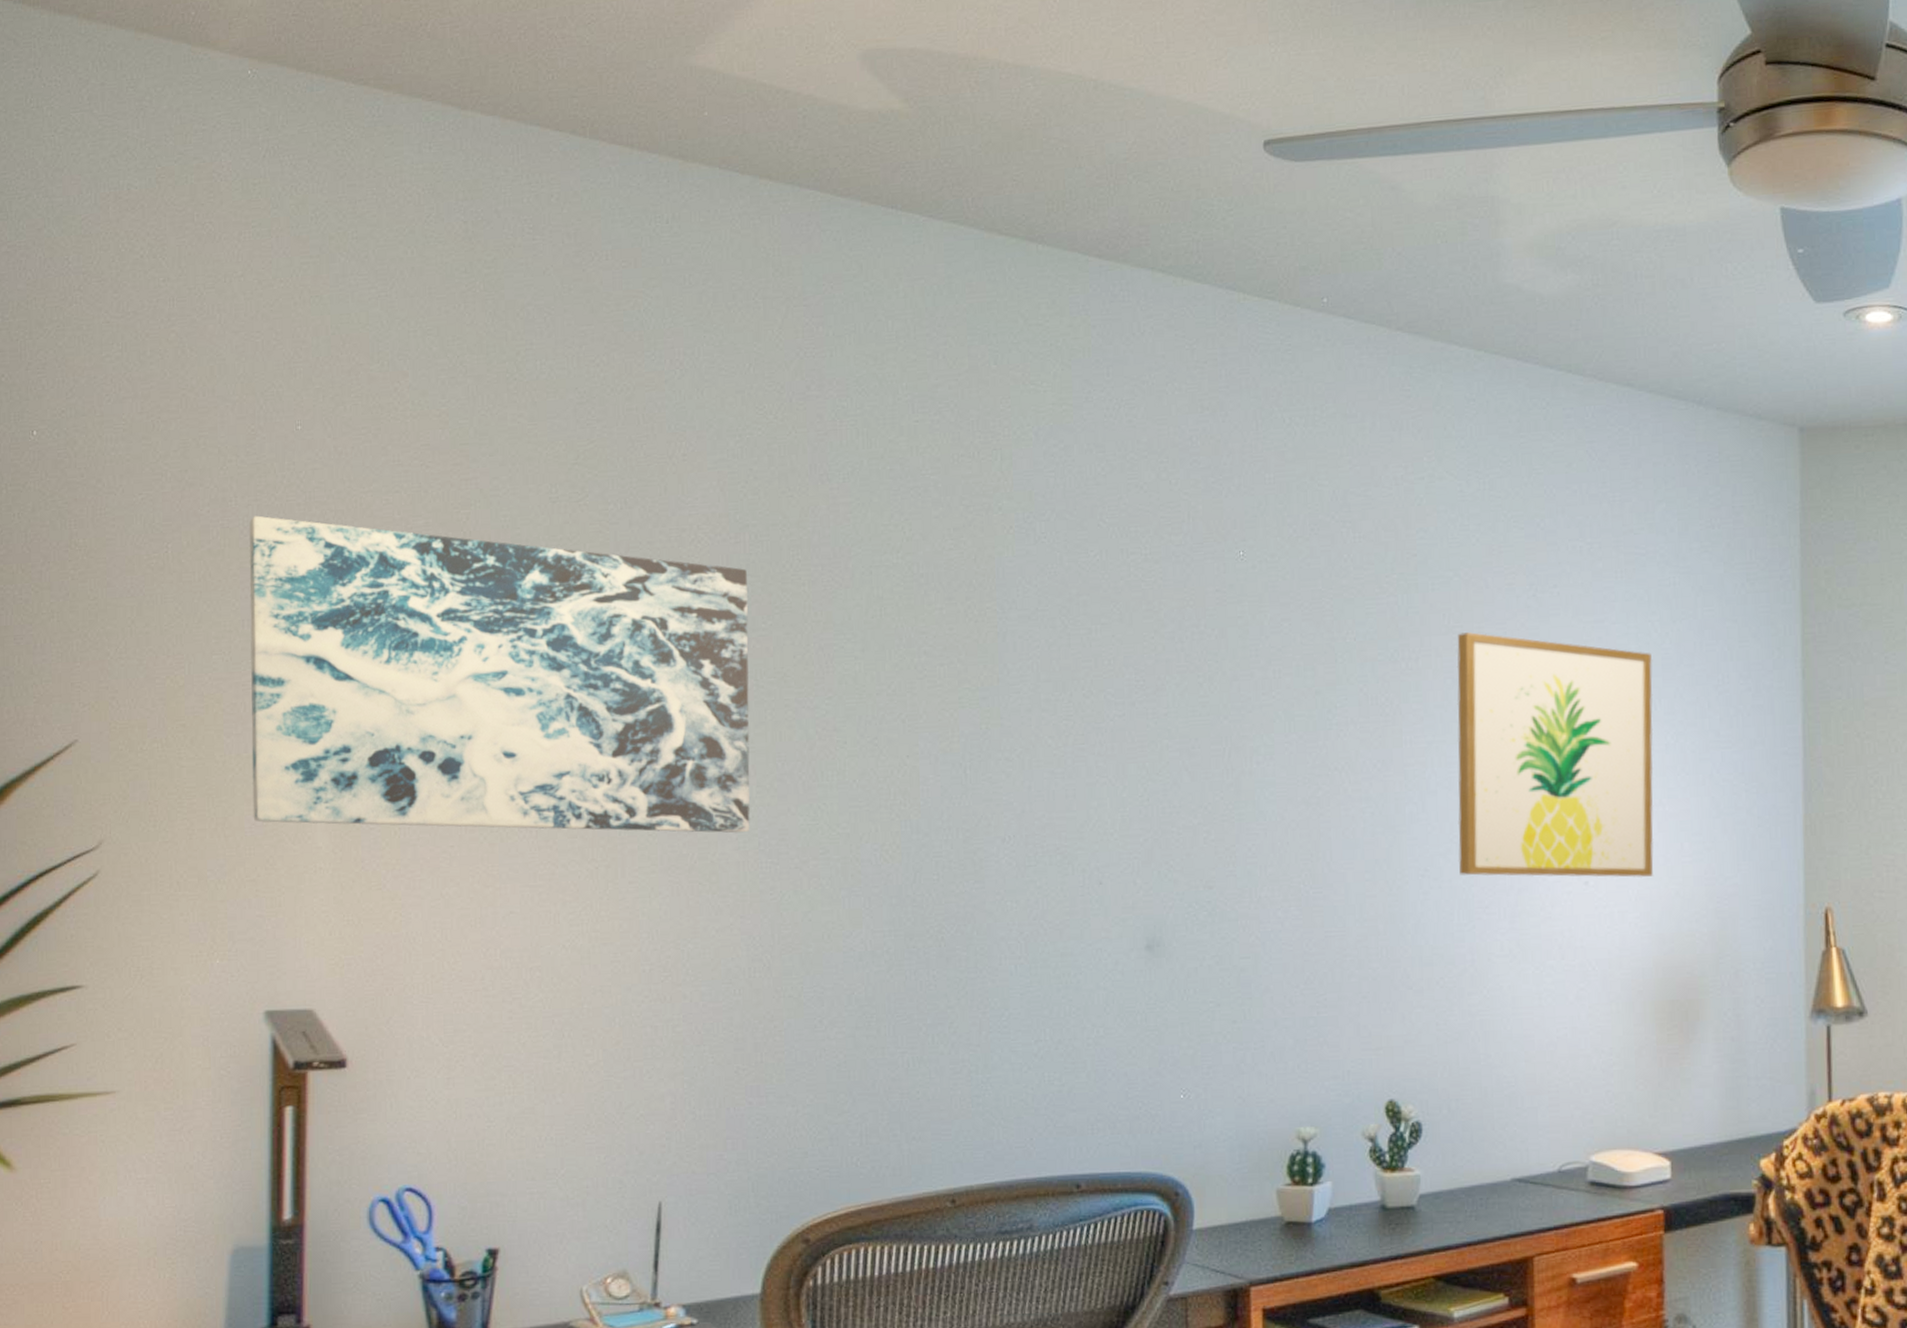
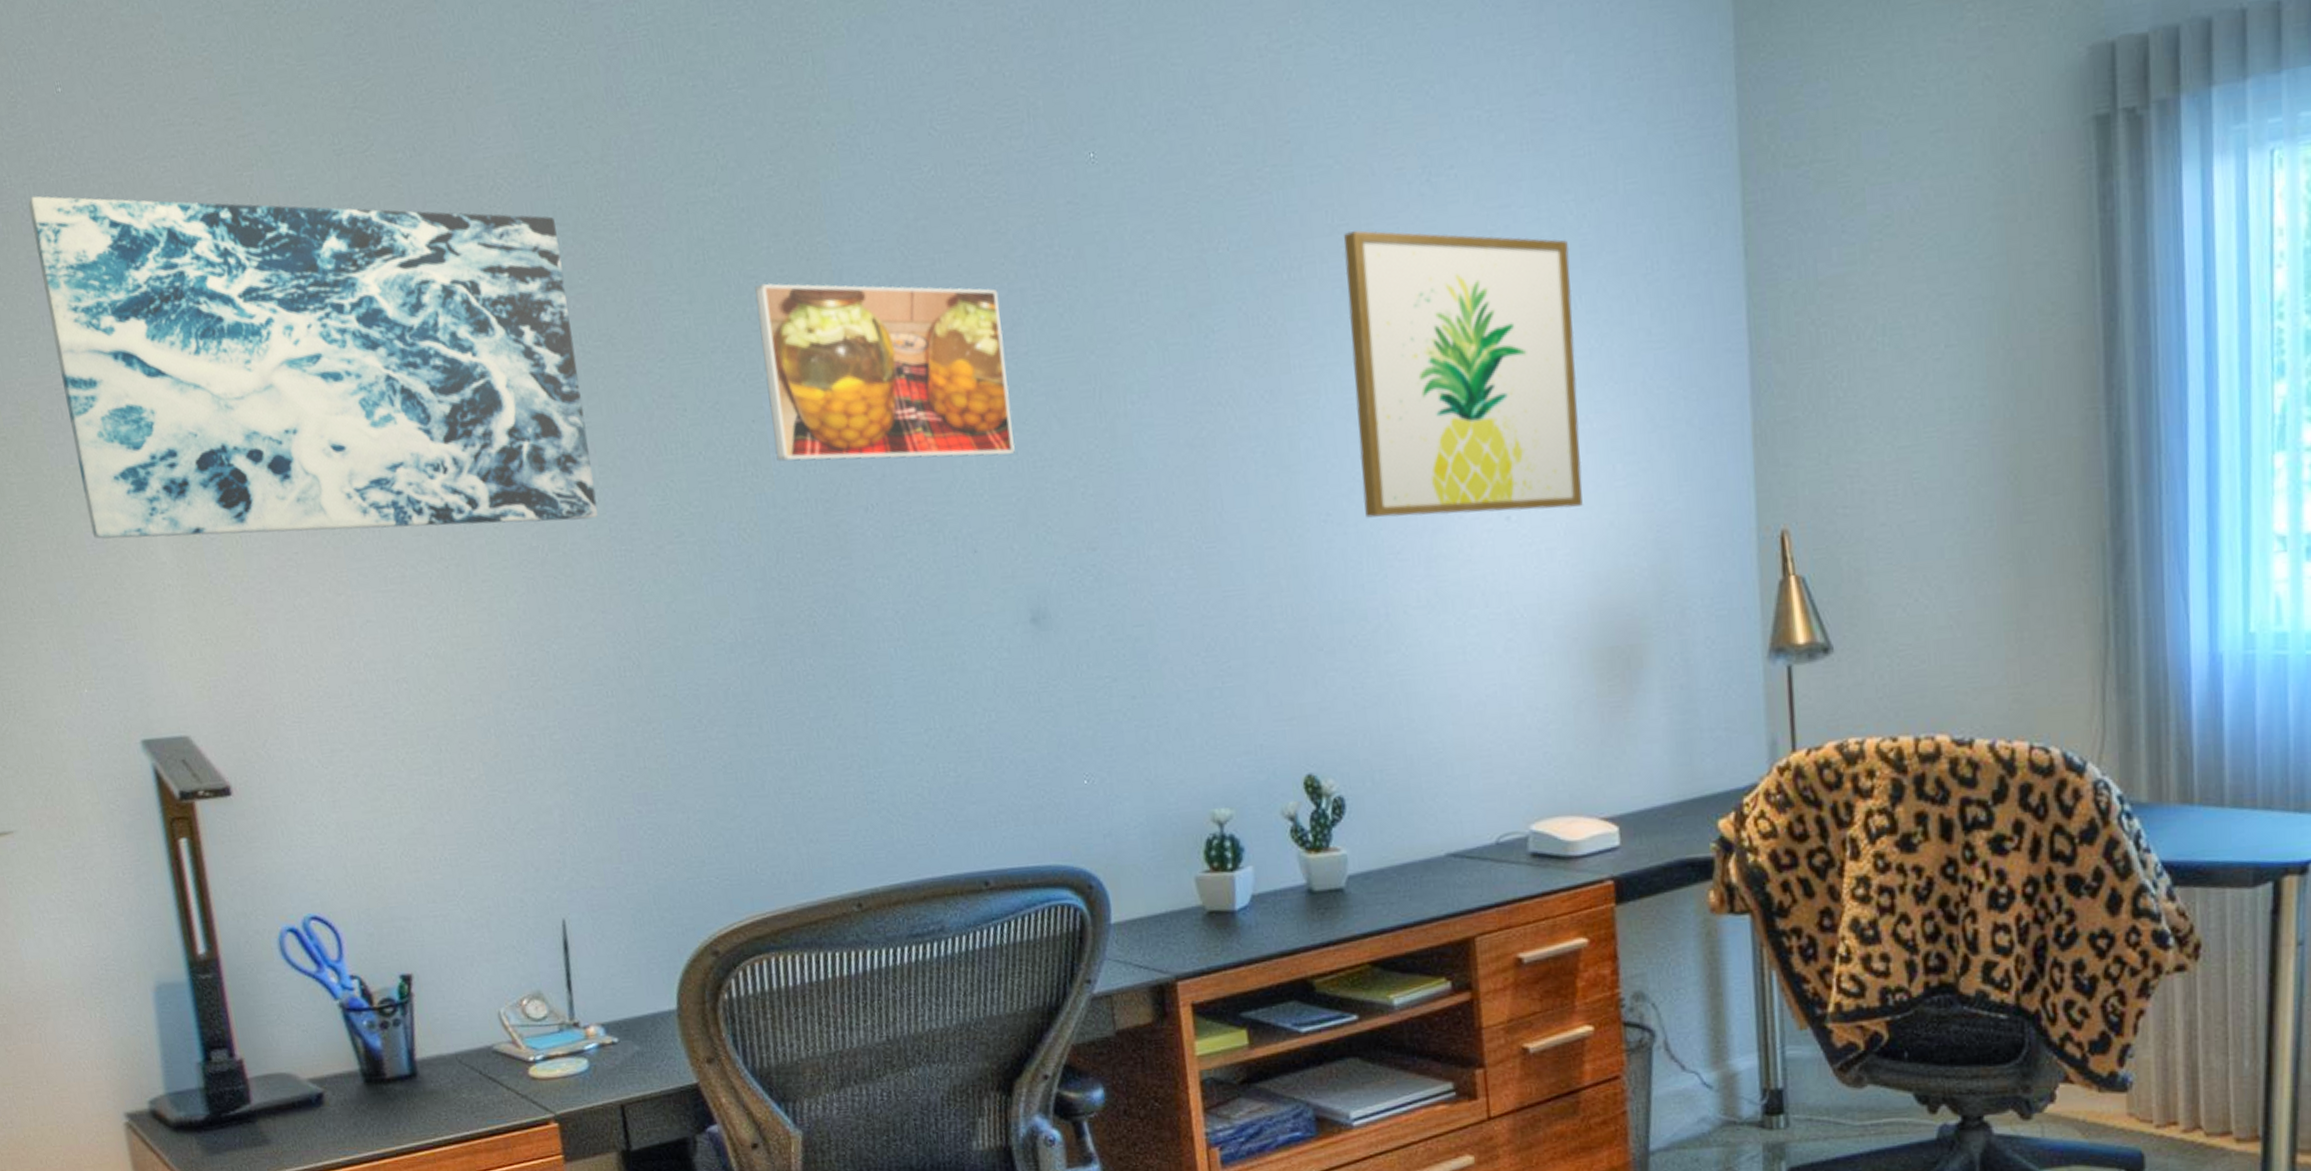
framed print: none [923,639,1147,801] -> present [755,283,1015,461]

